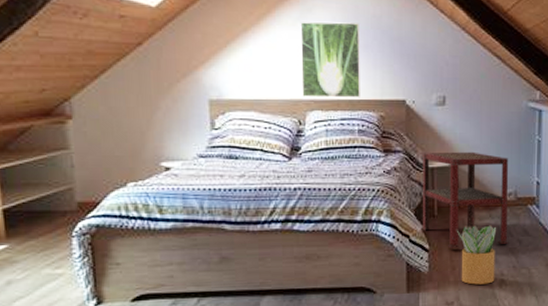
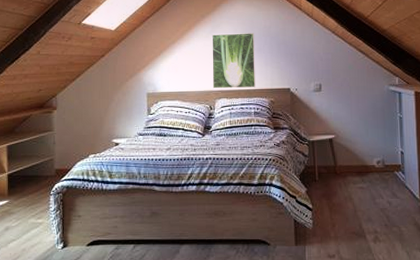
side table: present [423,151,509,249] -> none [305,127,380,208]
potted plant: present [456,225,497,285] -> none [334,188,370,240]

